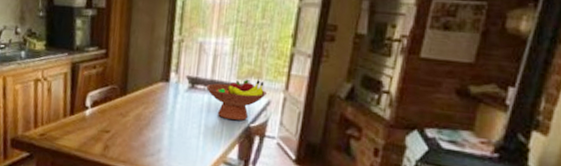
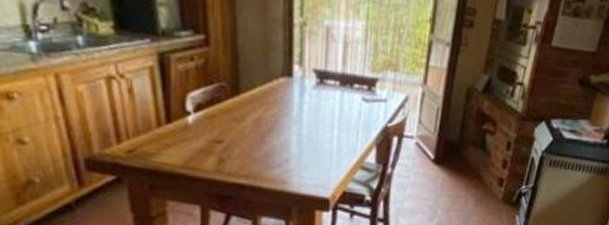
fruit bowl: present [206,80,268,121] -> none [337,72,406,121]

